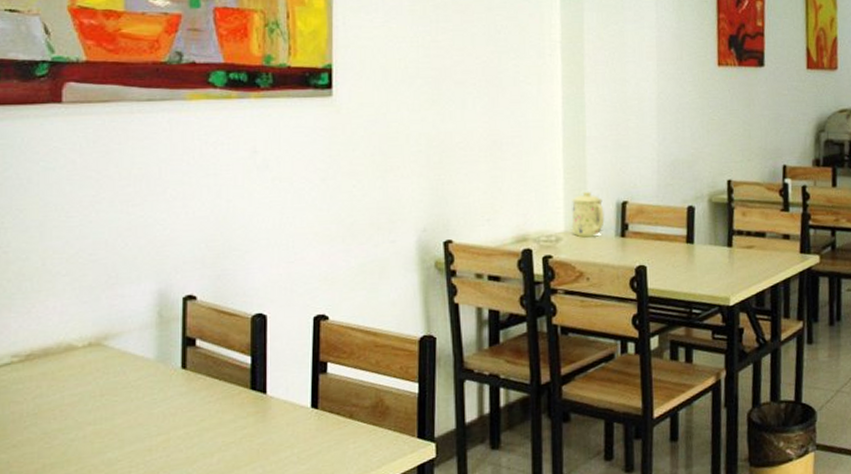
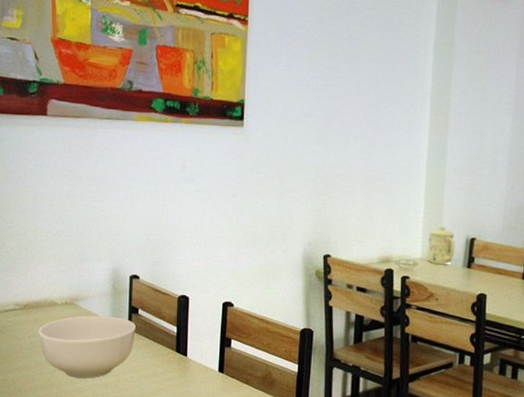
bowl: none [46,353,193,446] -> present [37,315,136,378]

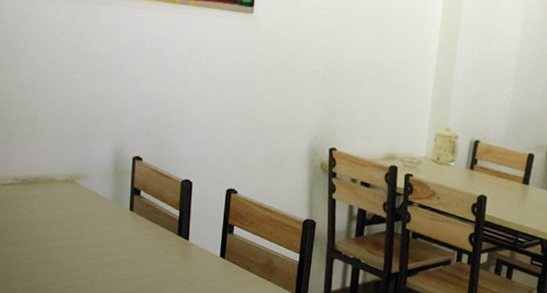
bowl: present [37,315,136,378] -> none [36,194,138,257]

